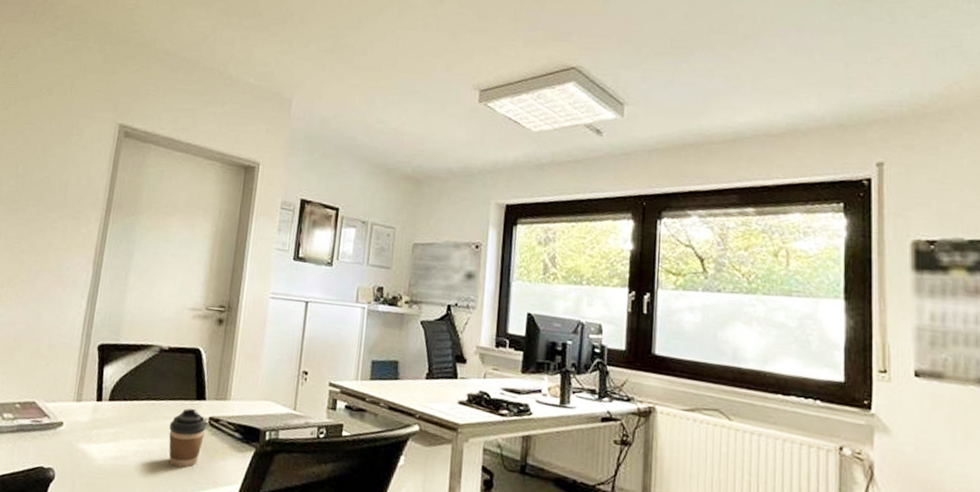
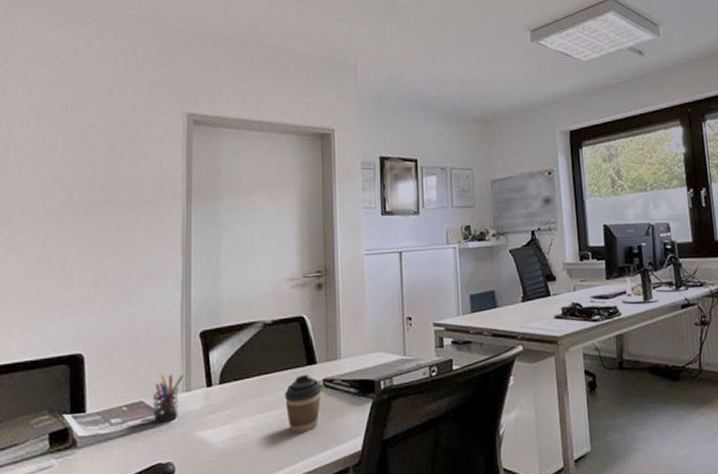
pen holder: none [41,379,77,429] -> present [153,374,184,424]

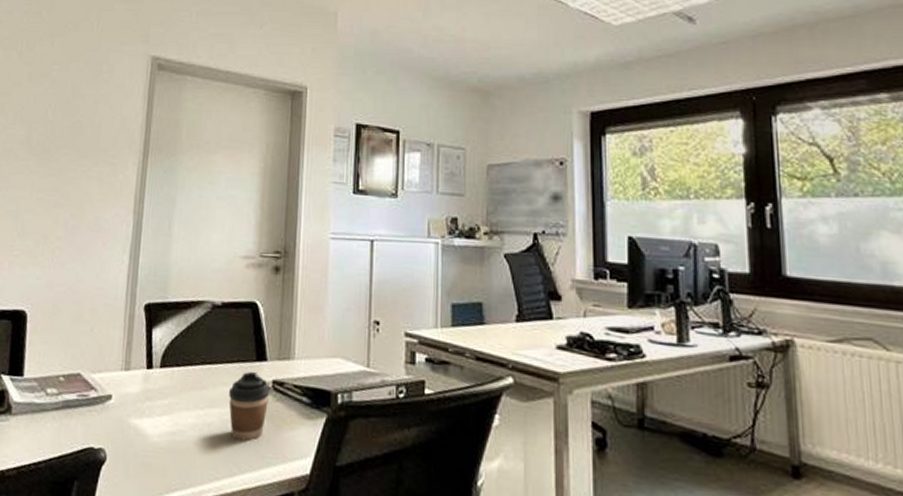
pen holder: present [153,374,184,424] -> none [88,346,124,403]

